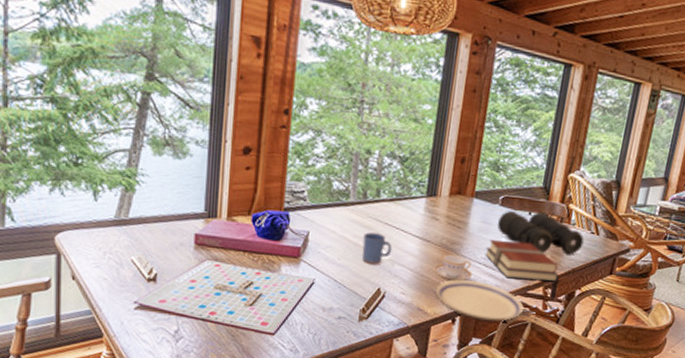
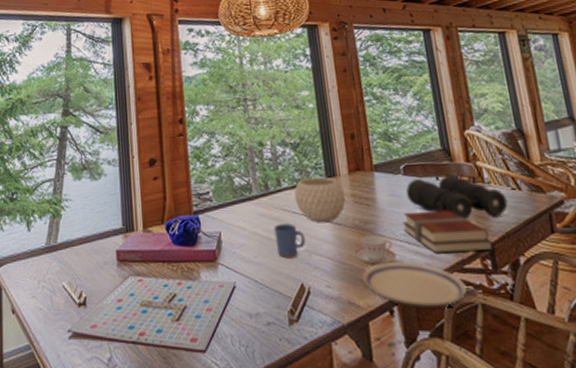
bowl: none [390,193,441,238] -> present [294,177,346,223]

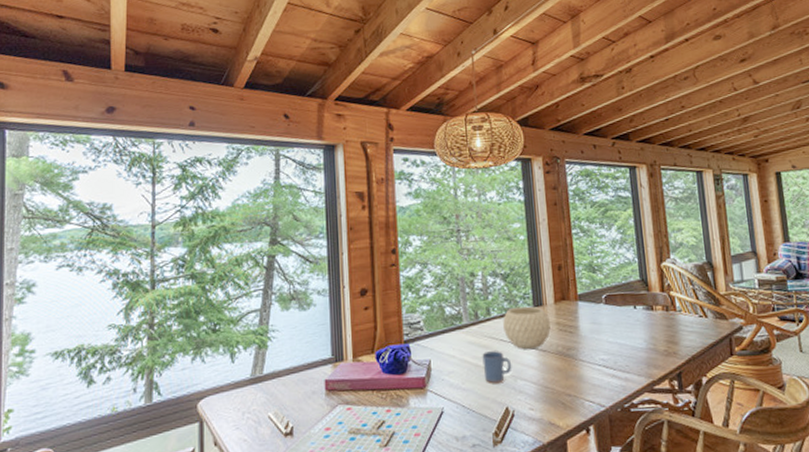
teacup: present [353,235,397,265] -> none [556,360,595,388]
plate: present [363,262,468,310] -> none [563,384,656,428]
books: present [402,210,494,254] -> none [602,337,681,377]
binoculars: present [405,175,508,219] -> none [606,304,695,345]

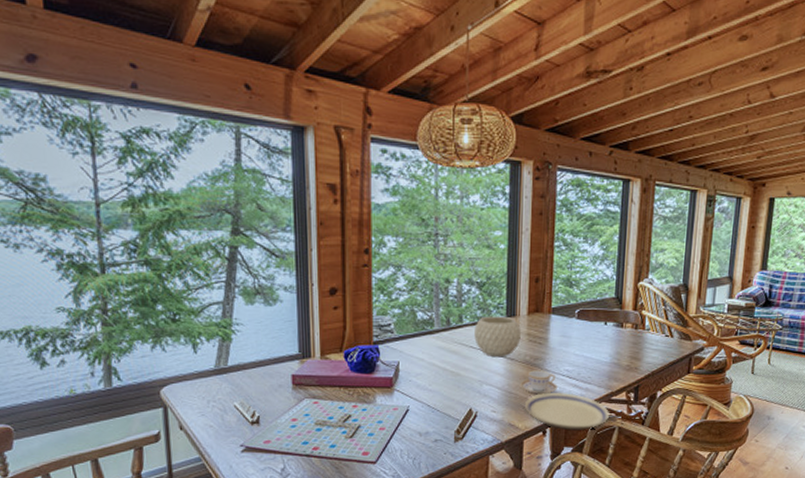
mug: present [482,351,512,383] -> none [451,357,479,386]
teacup: none [556,360,595,388] -> present [520,370,557,395]
plate: none [563,384,656,428] -> present [525,393,610,431]

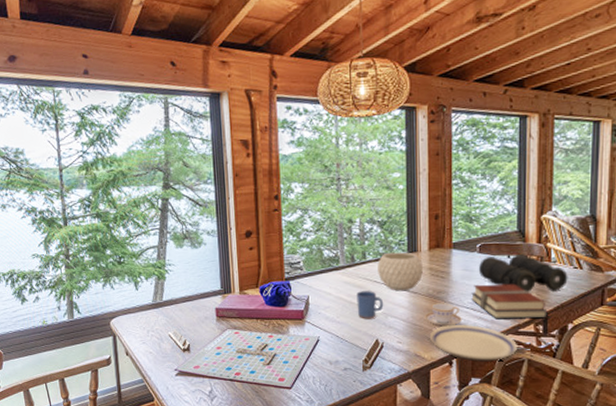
mug: none [451,357,479,386] -> present [356,291,384,318]
books: none [567,351,639,387] -> present [471,284,548,319]
binoculars: none [575,322,660,360] -> present [478,254,568,292]

